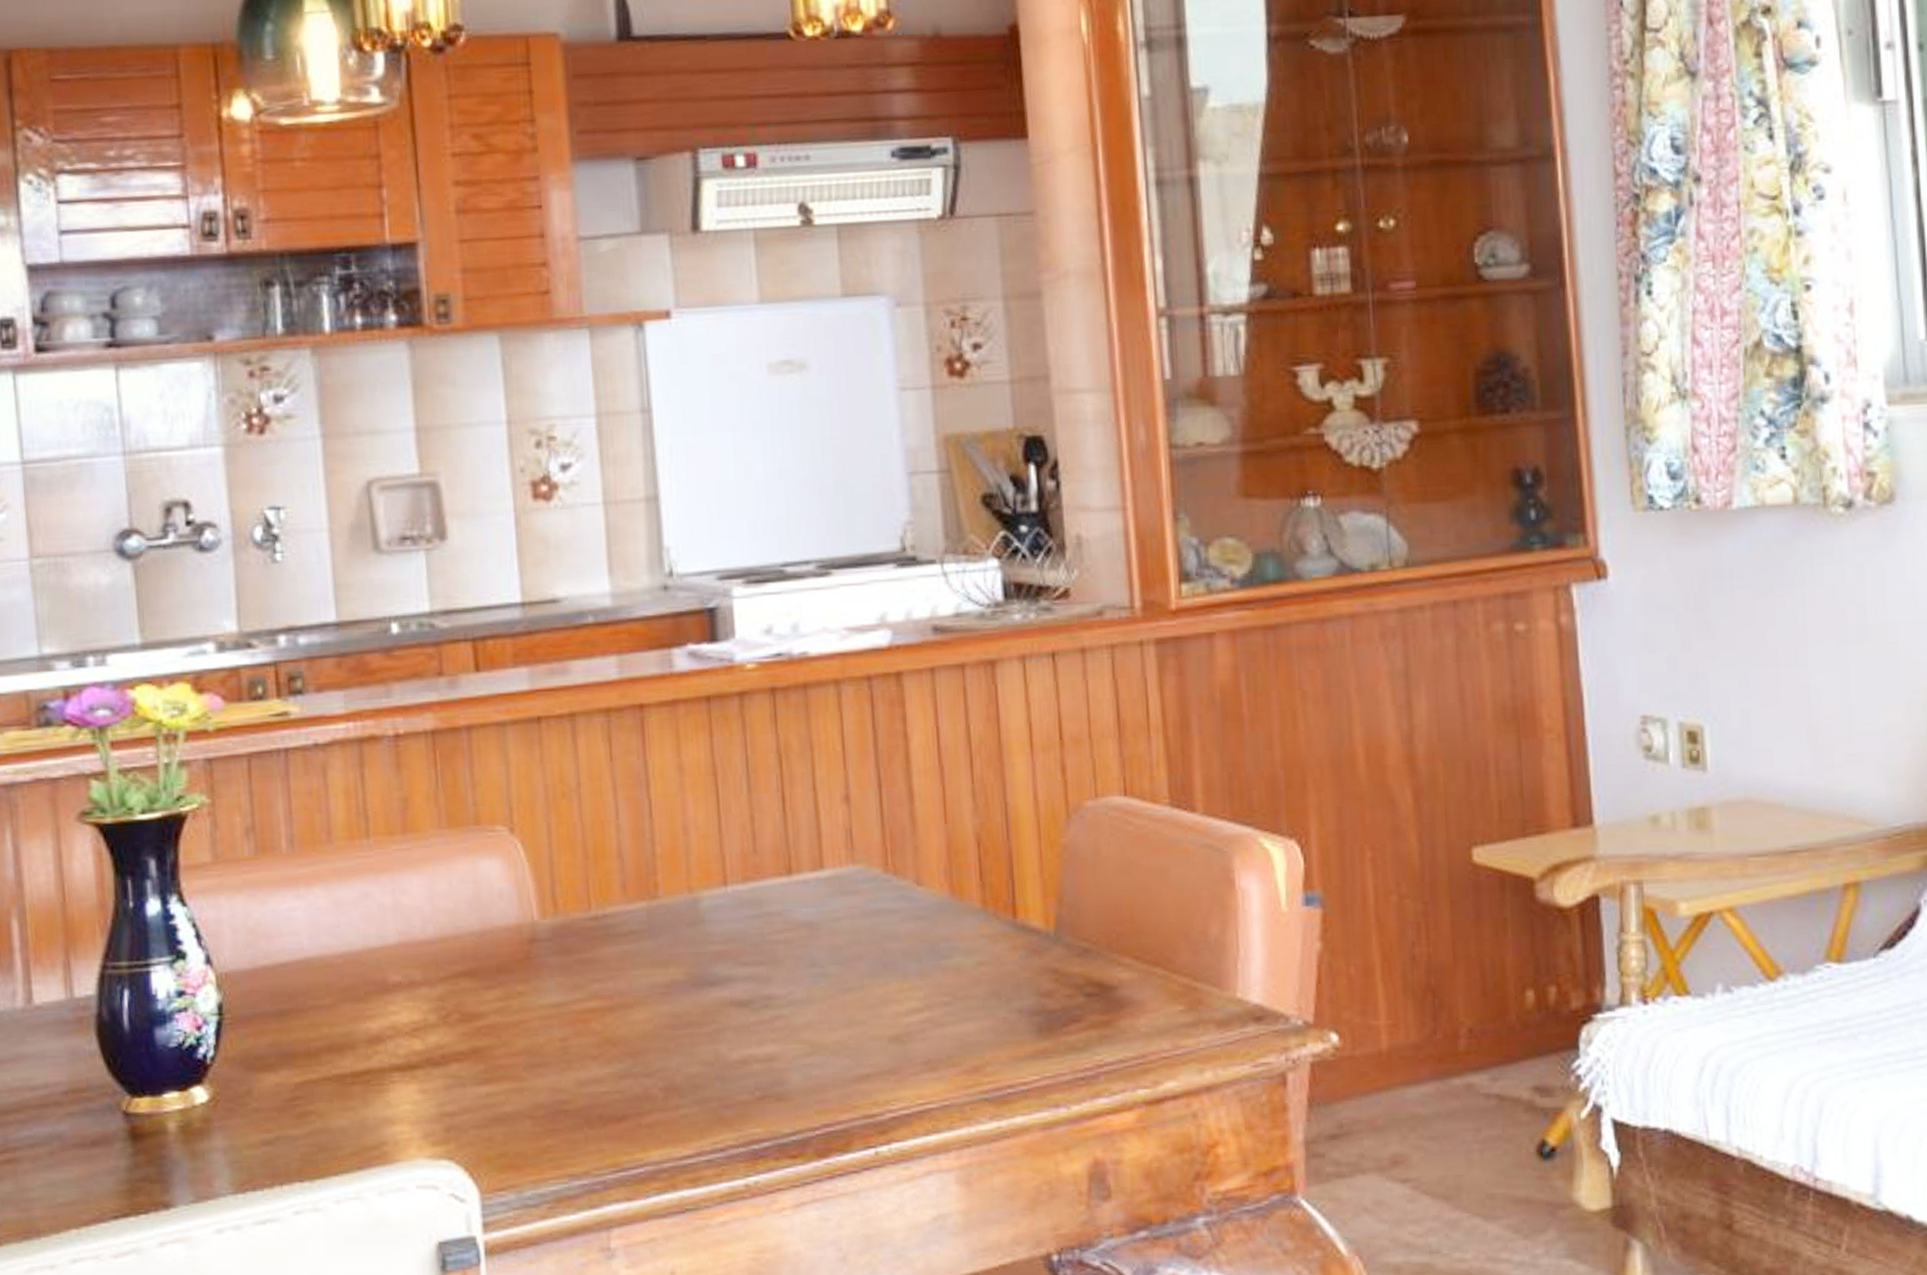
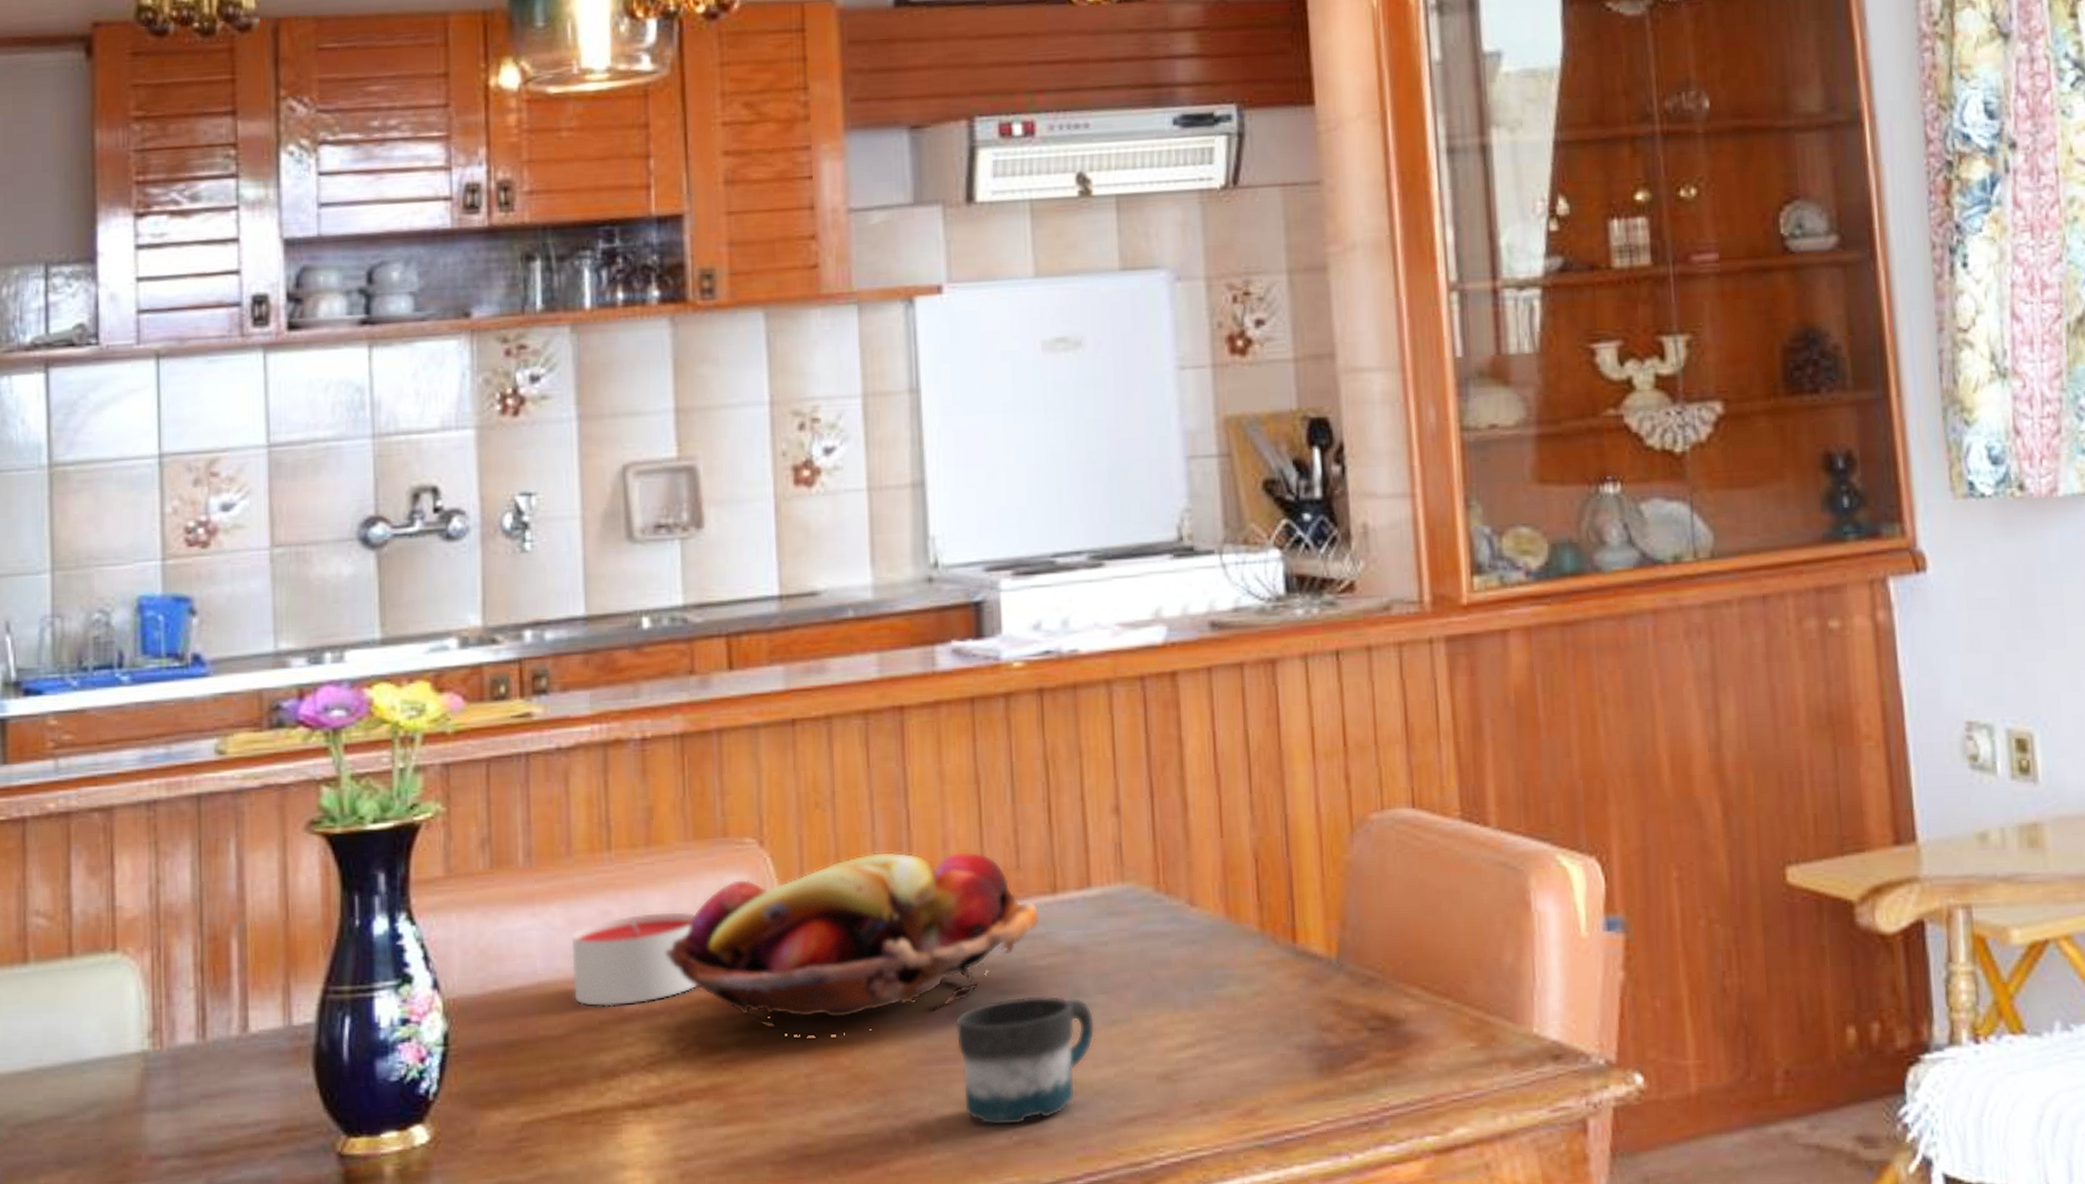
candle: none [334,892,456,980] -> present [570,910,698,1007]
fruit basket: none [424,837,776,1006] -> present [665,851,1040,1038]
mug: none [699,966,830,1084] -> present [955,995,1095,1126]

